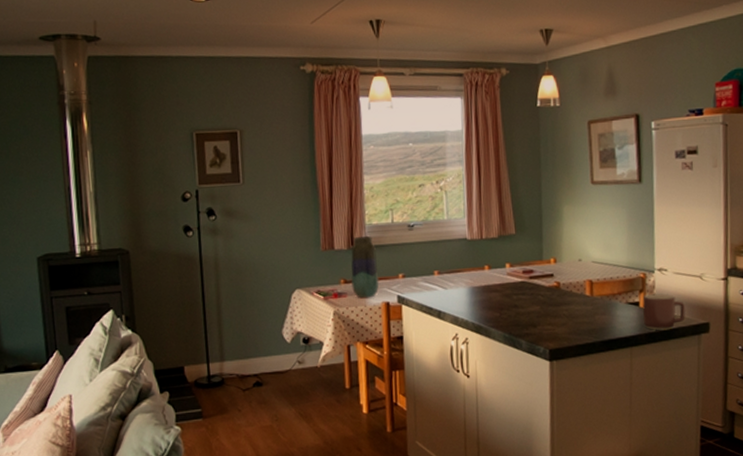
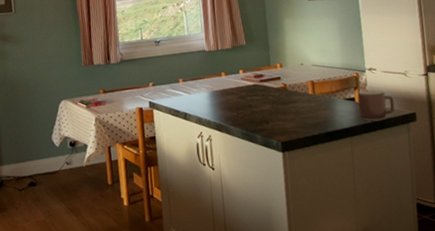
vase: present [351,236,380,299] -> none [108,52,133,106]

